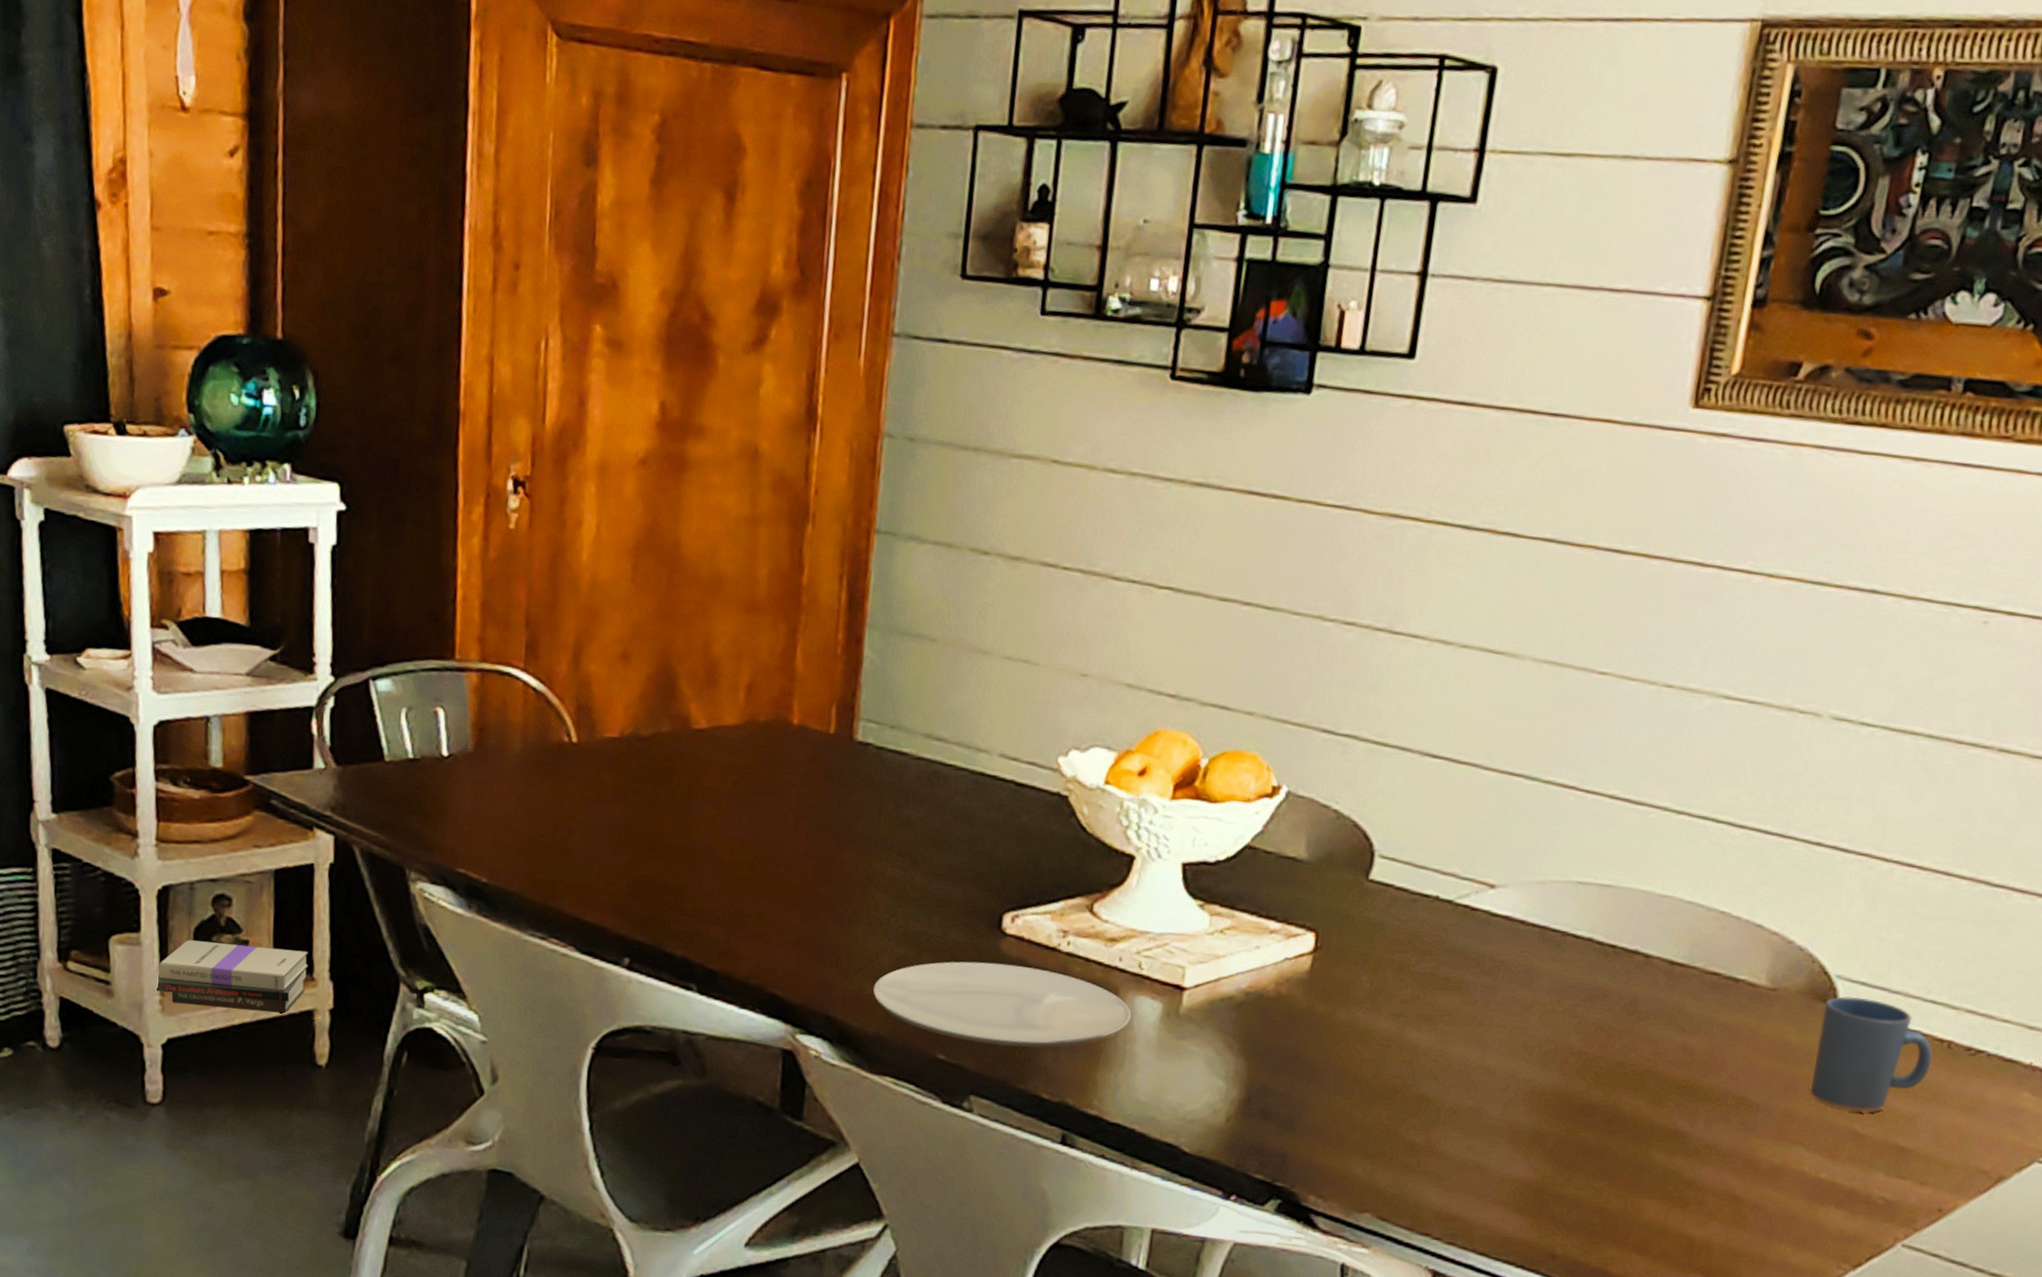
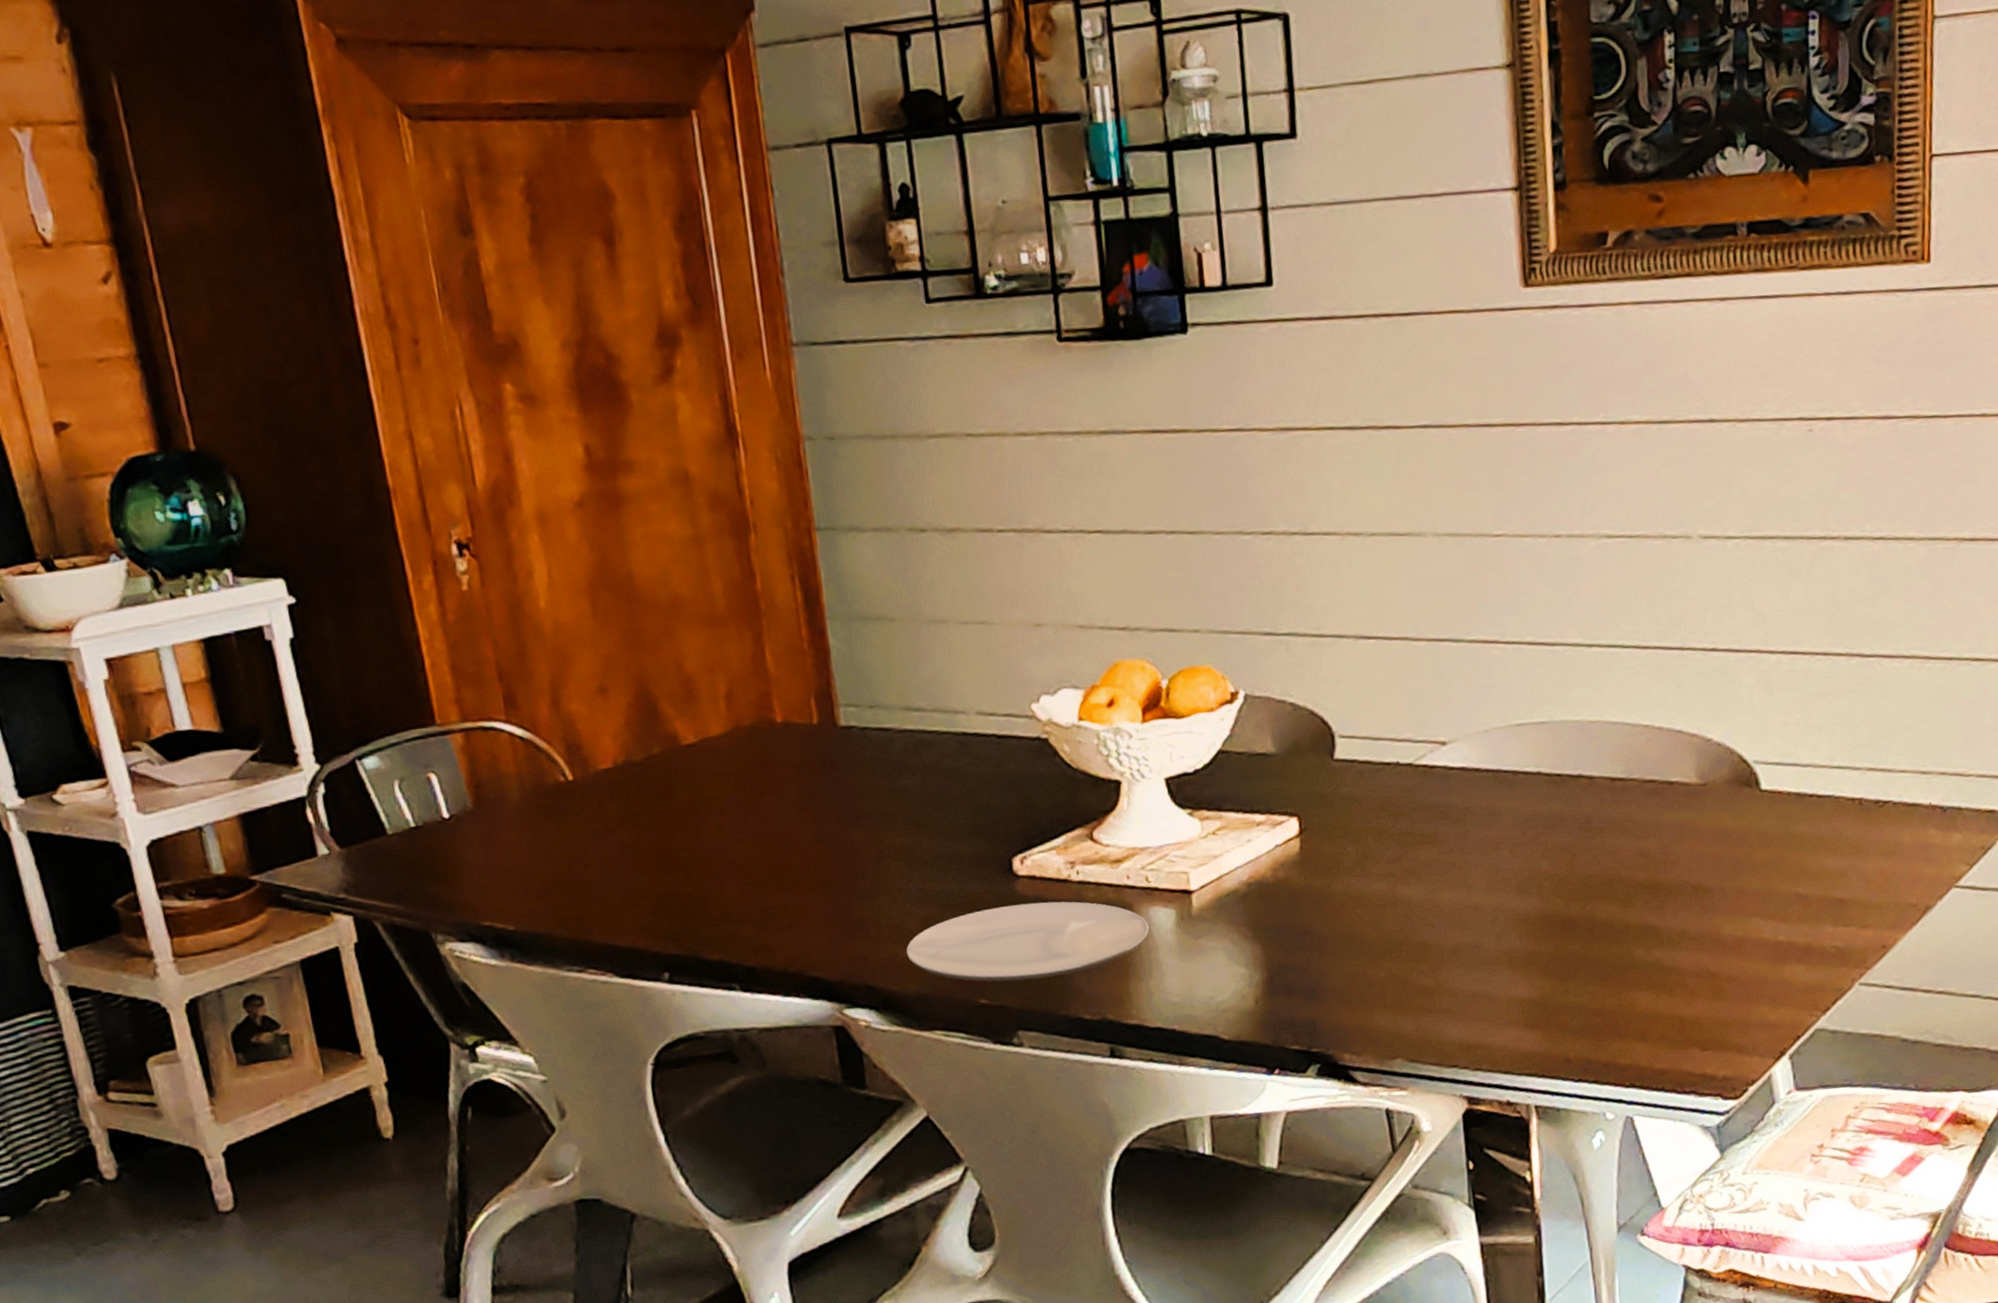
books: present [154,940,308,1014] -> none [203,1032,357,1110]
mug: present [1811,996,1932,1113] -> none [1749,775,1849,878]

